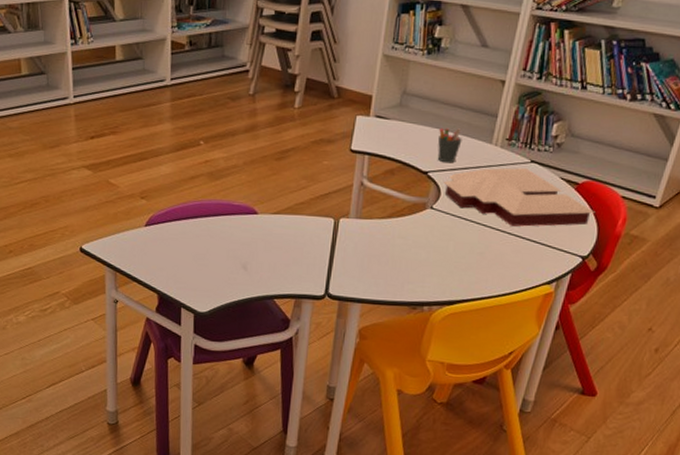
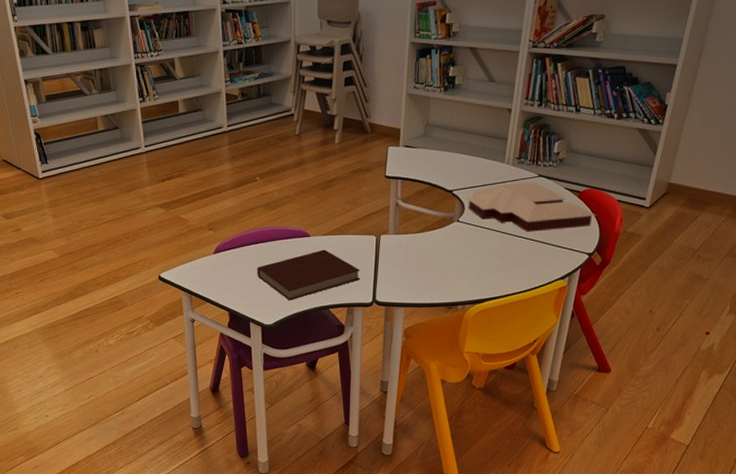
notebook: none [193,230,313,286] -> present [257,249,360,300]
pen holder: present [437,128,462,163] -> none [459,152,479,182]

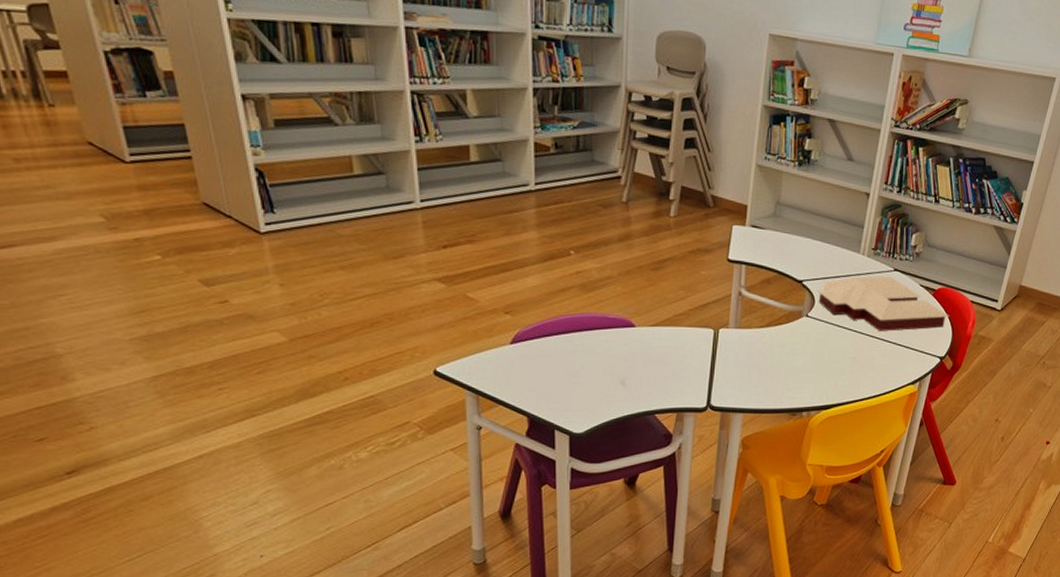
notebook: present [257,249,360,300] -> none [566,343,693,404]

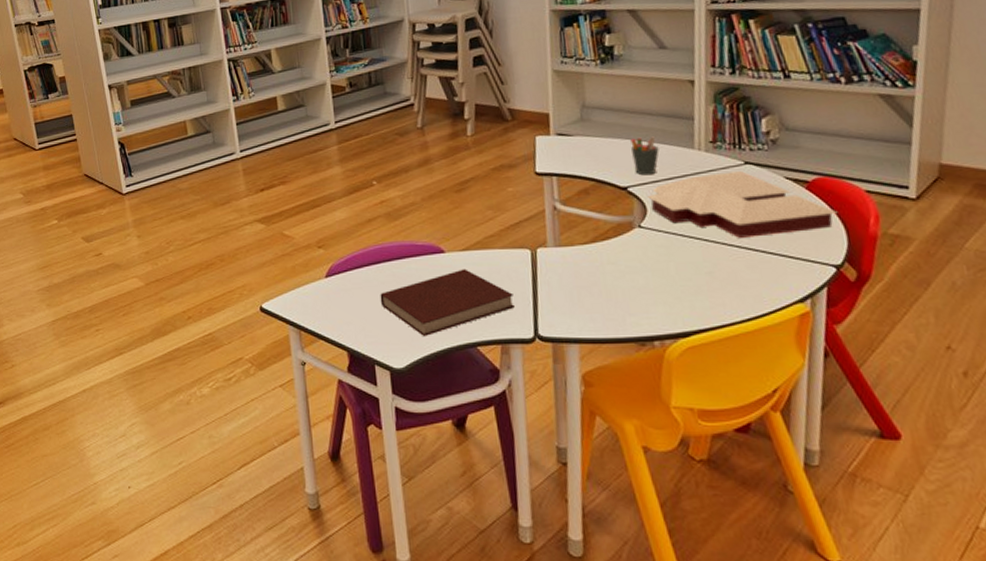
notebook: none [566,343,693,404] -> present [380,269,514,336]
pen holder: none [811,237,833,272] -> present [630,136,659,176]

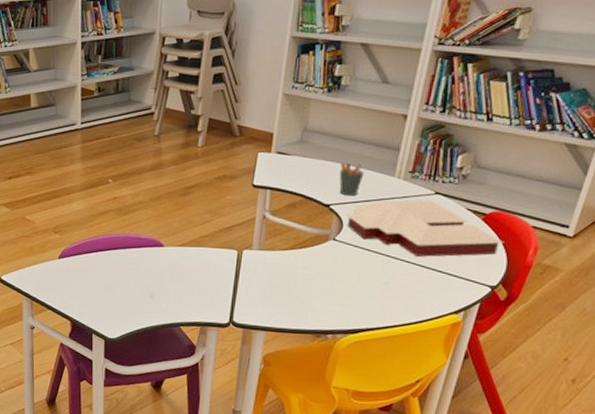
notebook: present [380,269,514,336] -> none [103,261,217,314]

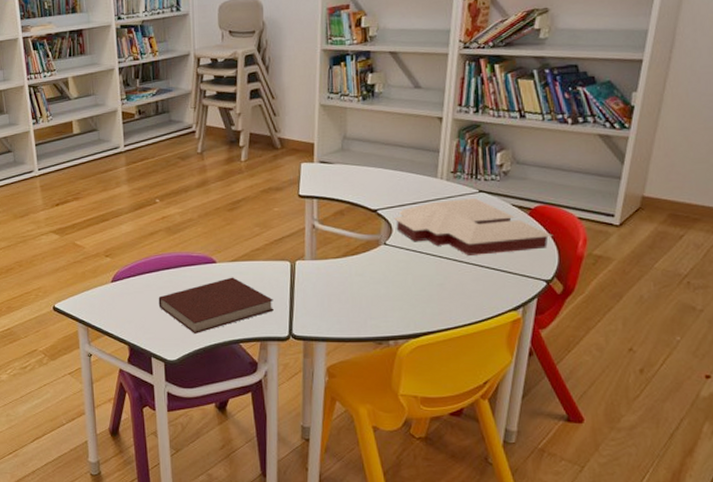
notebook: none [103,261,217,314] -> present [158,277,274,333]
pen holder: present [339,162,364,196] -> none [383,166,407,200]

